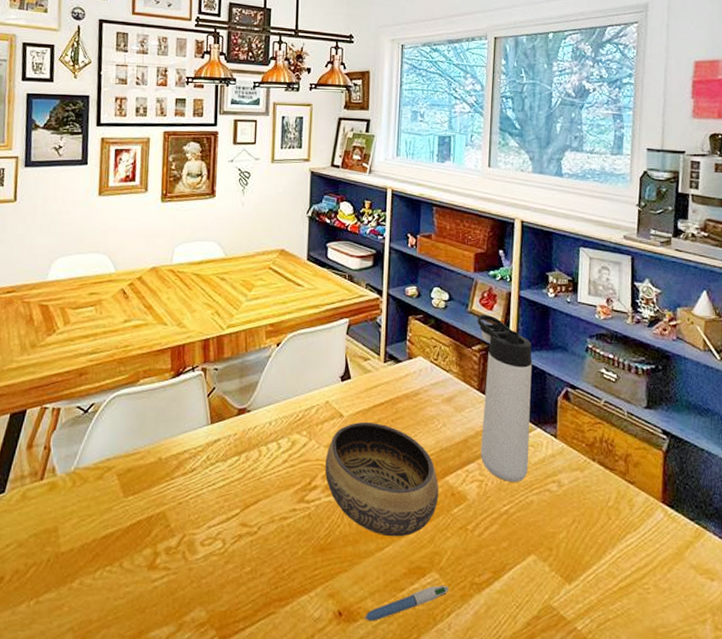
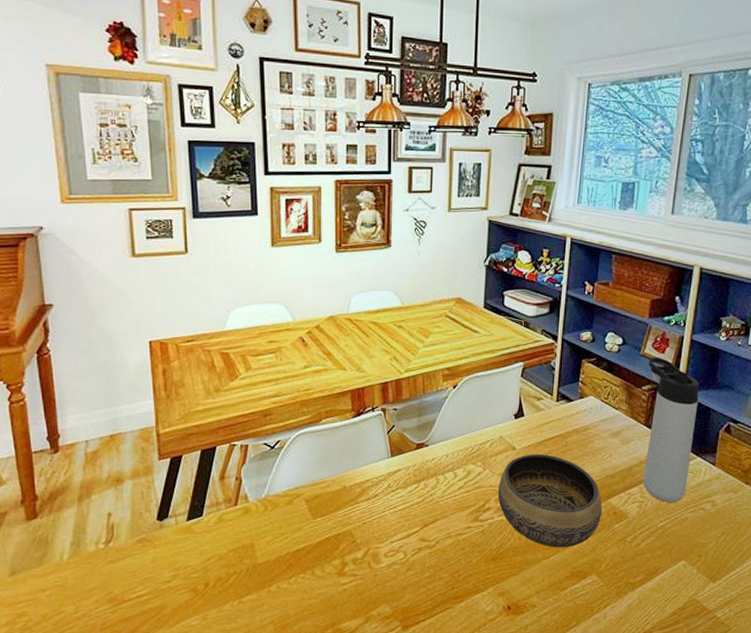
pen: present [363,585,450,621] -> none [530,585,607,613]

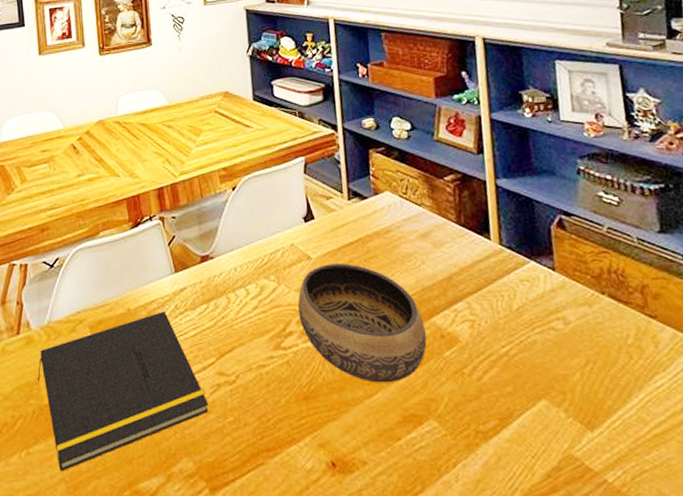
notepad: none [253,488,409,616] -> present [38,310,209,472]
thermos bottle: present [643,357,700,502] -> none [446,141,526,320]

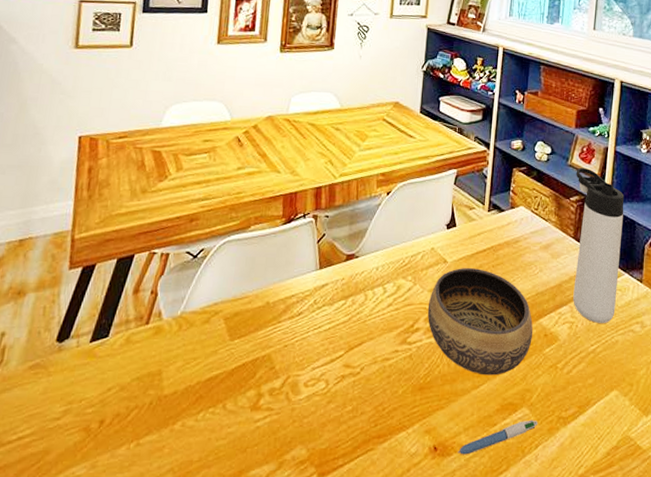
notepad: present [38,310,209,472] -> none [161,305,330,462]
pen: none [360,433,452,473] -> present [457,419,538,455]
thermos bottle: none [446,141,526,320] -> present [573,167,624,323]

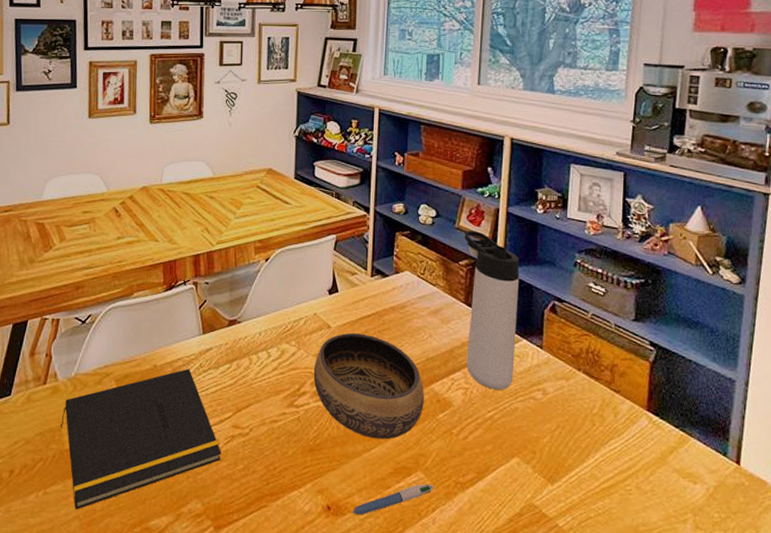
notepad: none [161,305,330,462] -> present [61,368,221,510]

